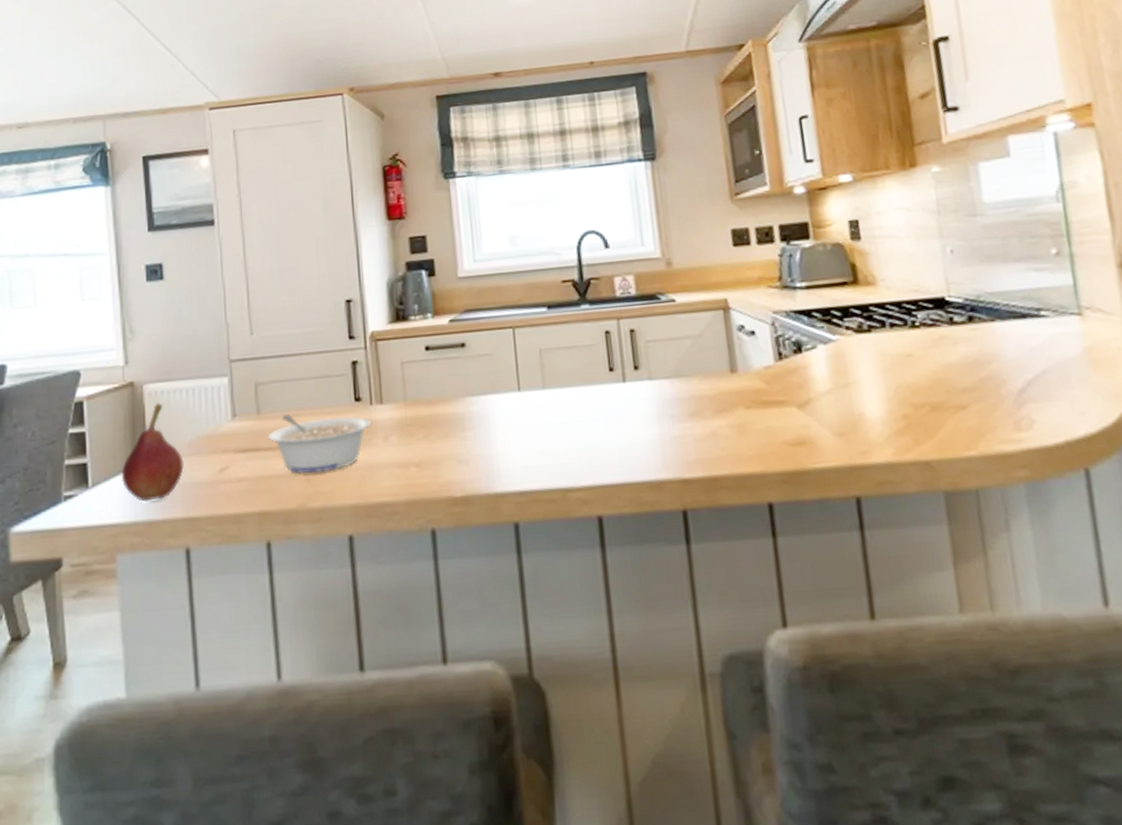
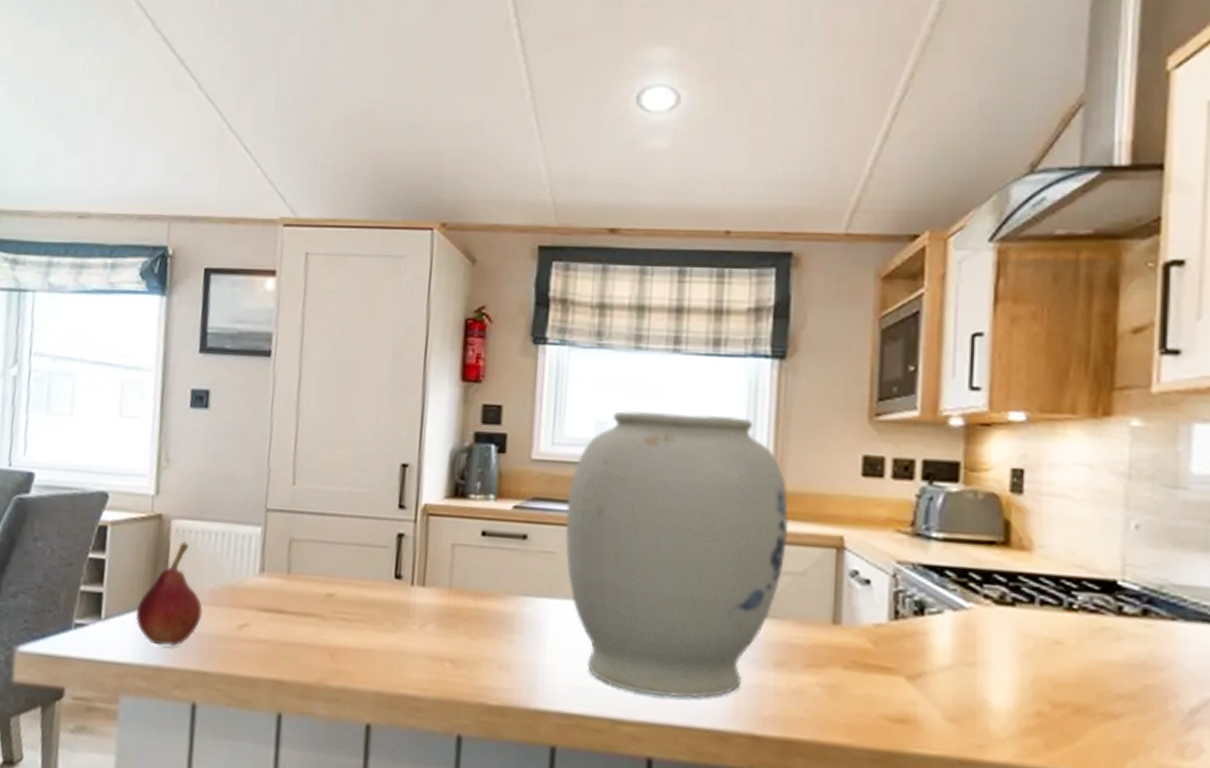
legume: present [268,414,371,474] -> none [295,579,408,651]
vase: none [494,214,683,463] -> present [565,411,789,699]

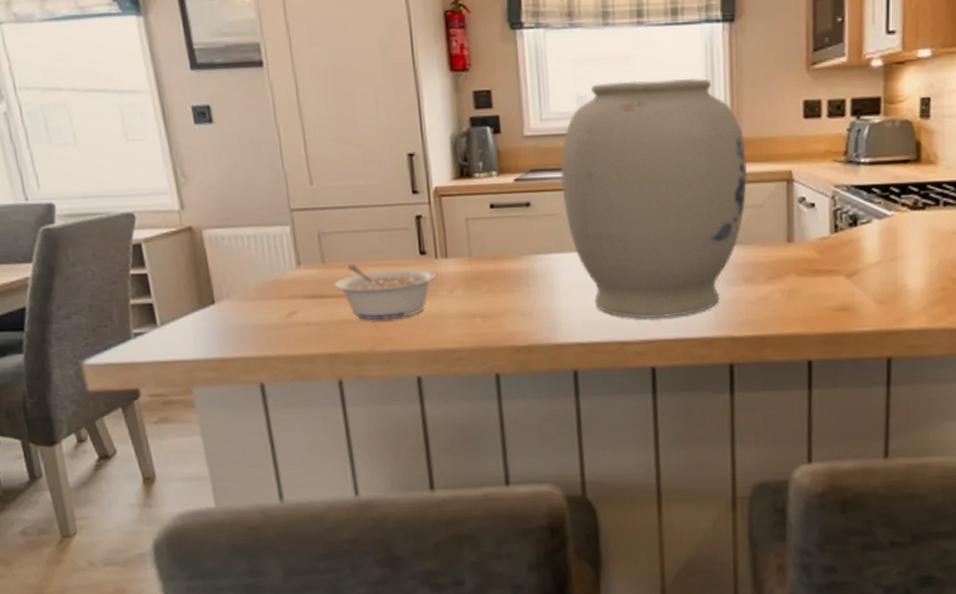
fruit: present [136,541,203,647] -> none [189,248,252,341]
legume: none [295,579,408,651] -> present [334,265,436,321]

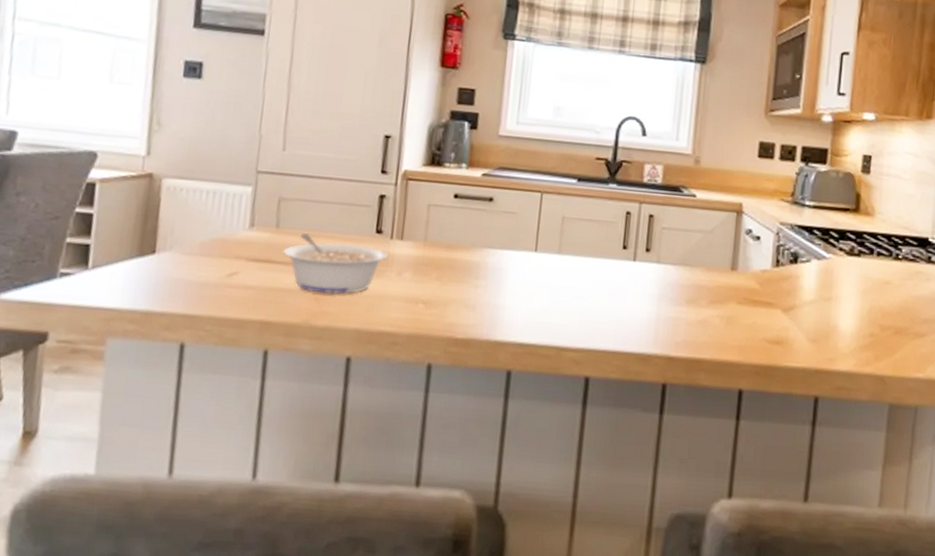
vase: present [560,78,748,319] -> none [525,98,703,329]

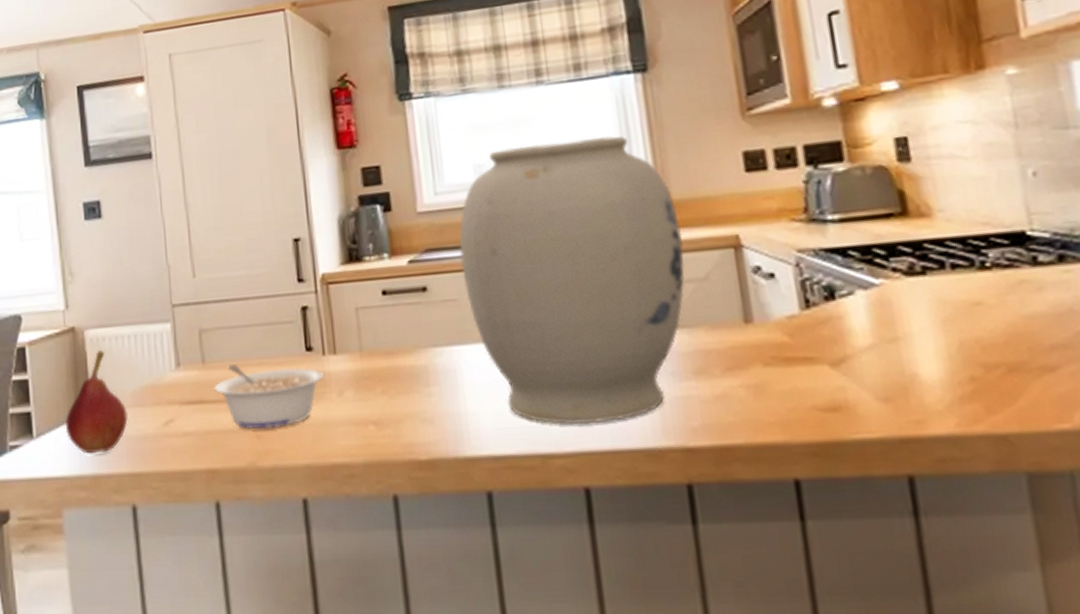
fruit: none [124,198,193,293] -> present [65,349,128,454]
vase: none [525,98,703,329] -> present [458,136,685,425]

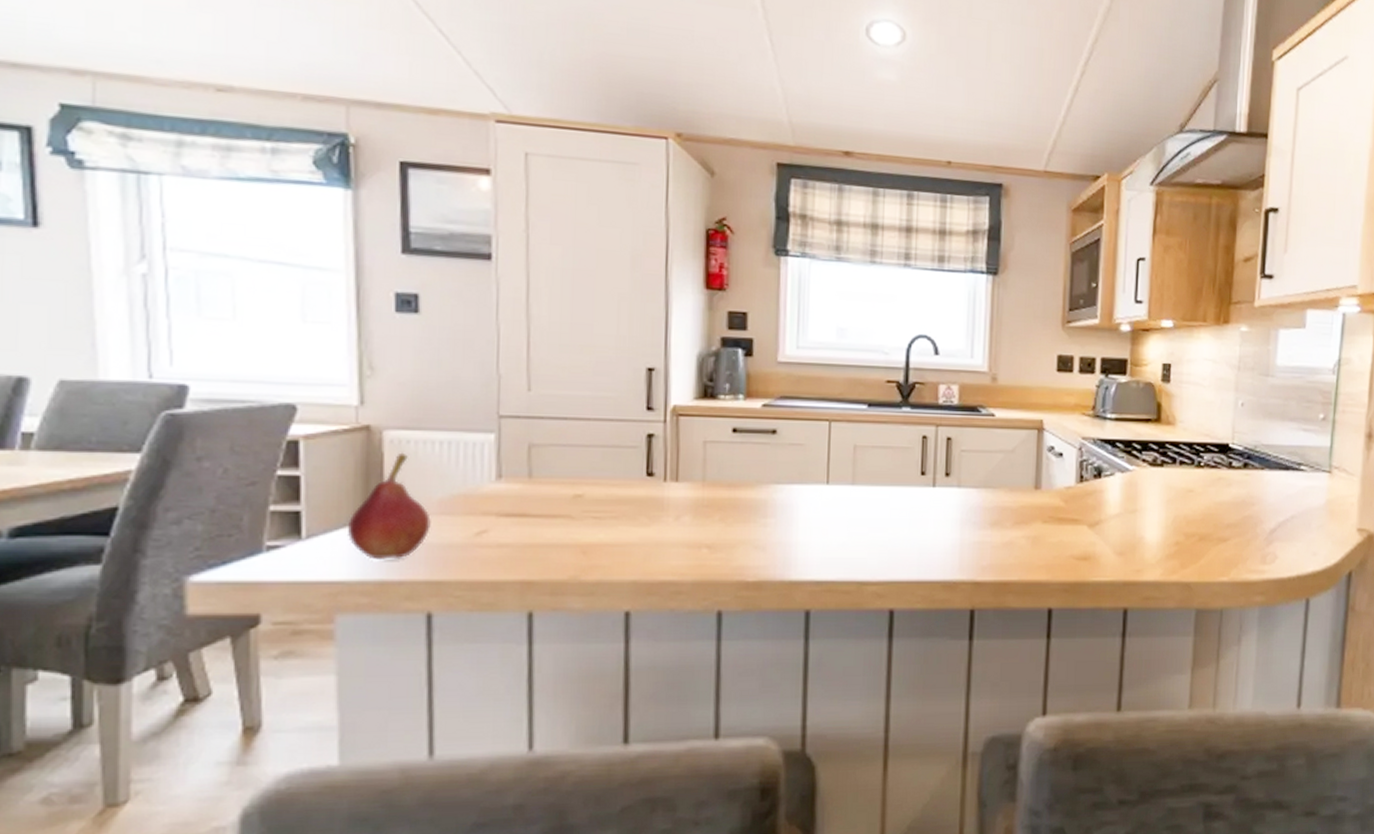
legume: present [214,364,324,430] -> none [539,482,662,546]
vase: present [458,136,685,425] -> none [812,318,1001,559]

